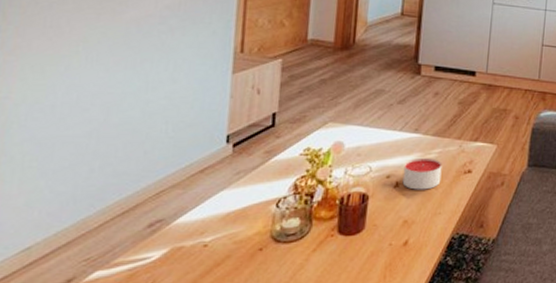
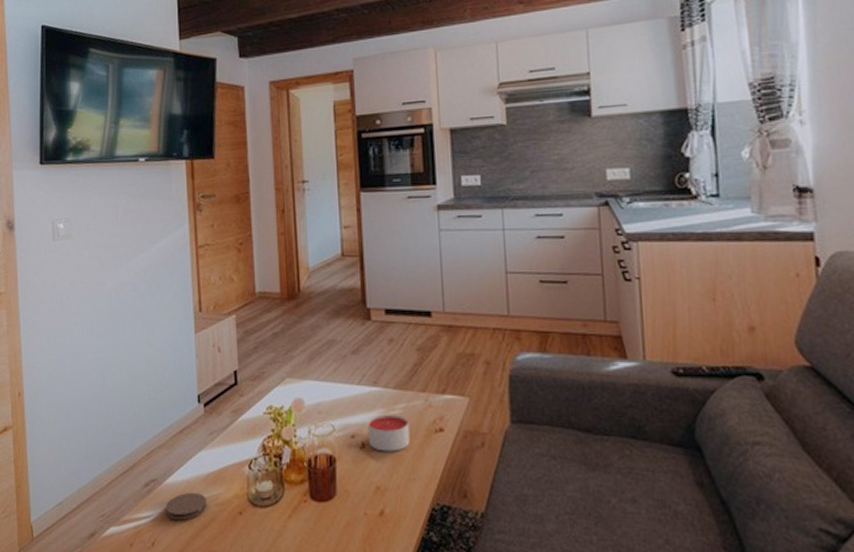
coaster: none [171,231,224,260] -> present [165,492,207,521]

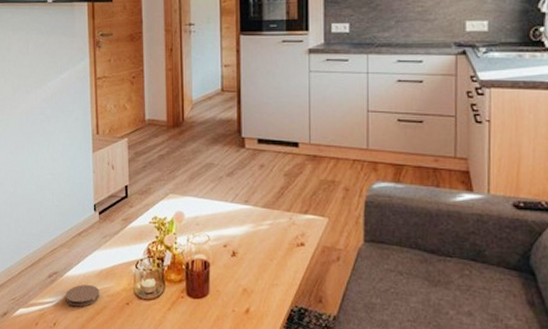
candle: present [367,414,410,452] -> none [238,228,275,261]

